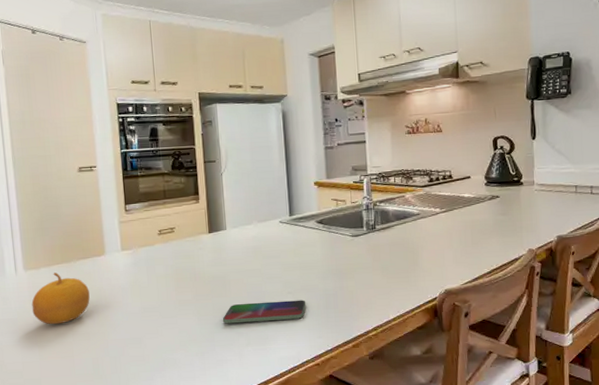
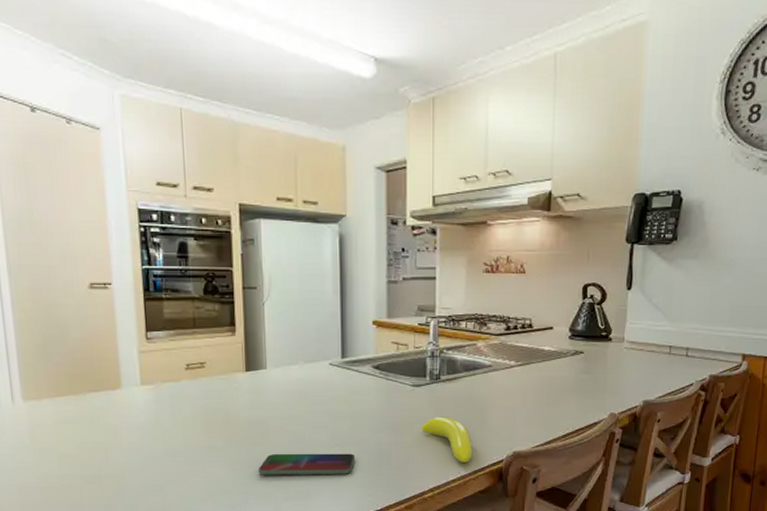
fruit: present [31,272,90,325] -> none [32,405,103,464]
banana: none [362,261,409,302] -> present [421,416,473,462]

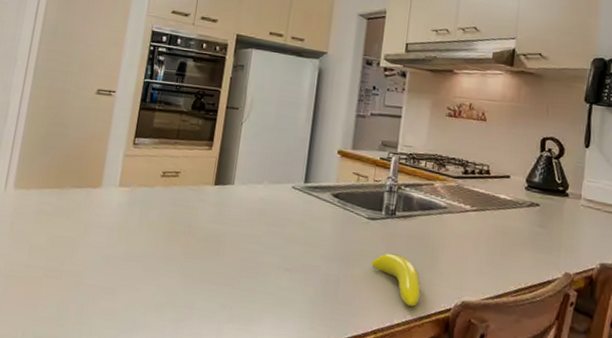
smartphone: present [258,453,356,475] -> none [207,270,304,302]

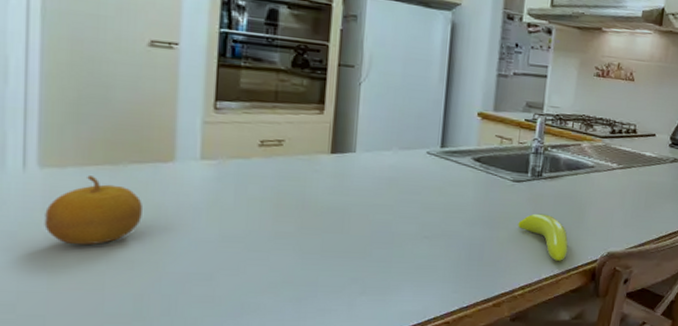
fruit: none [10,196,75,255] -> present [44,175,142,245]

